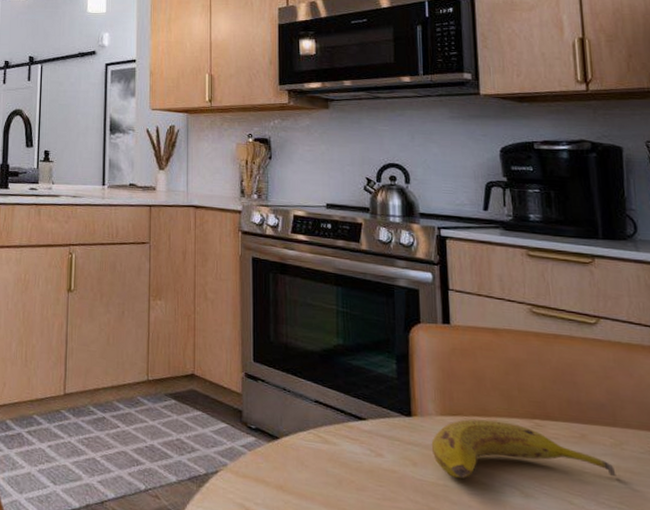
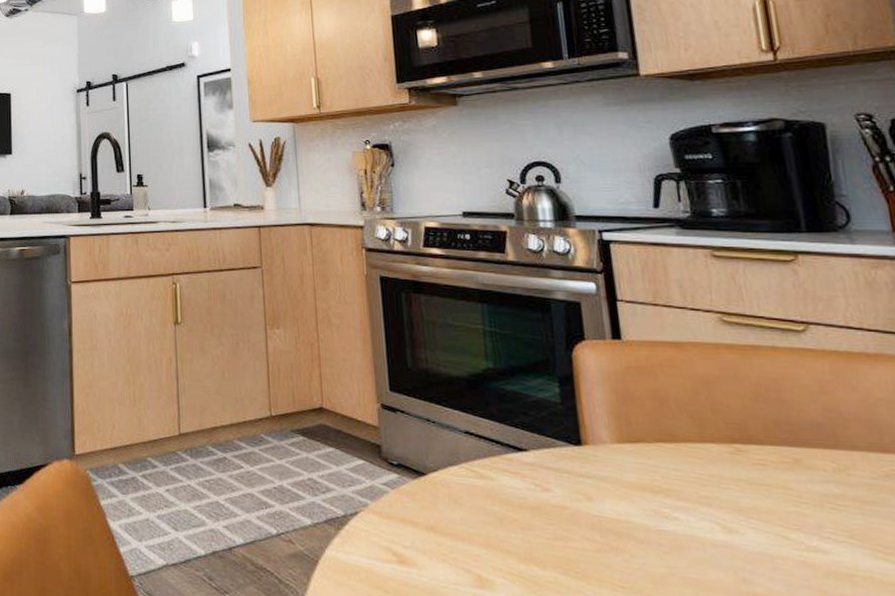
fruit: present [431,418,616,479] -> none [607,445,843,513]

